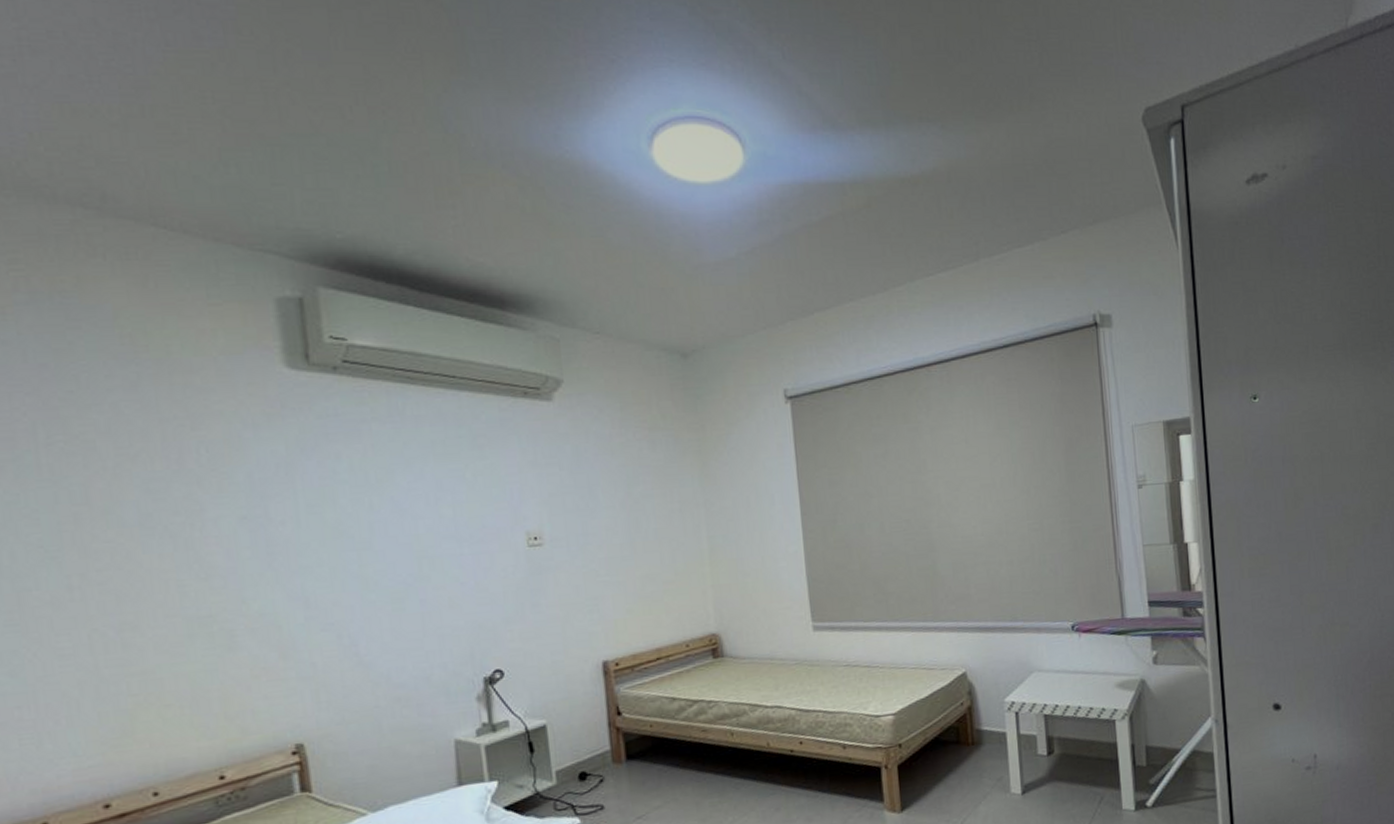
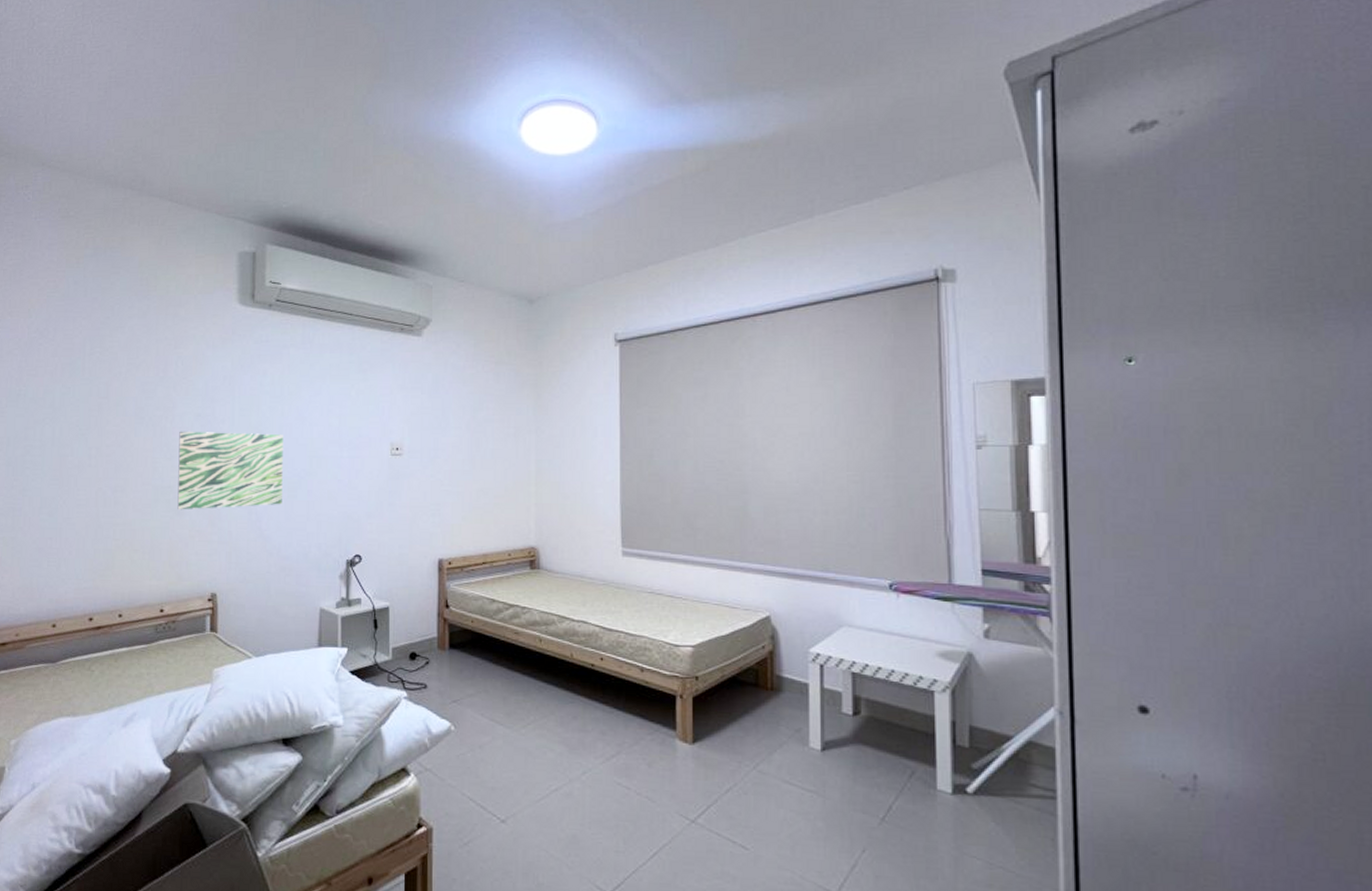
wall art: none [215,533,385,645] -> present [177,431,283,510]

